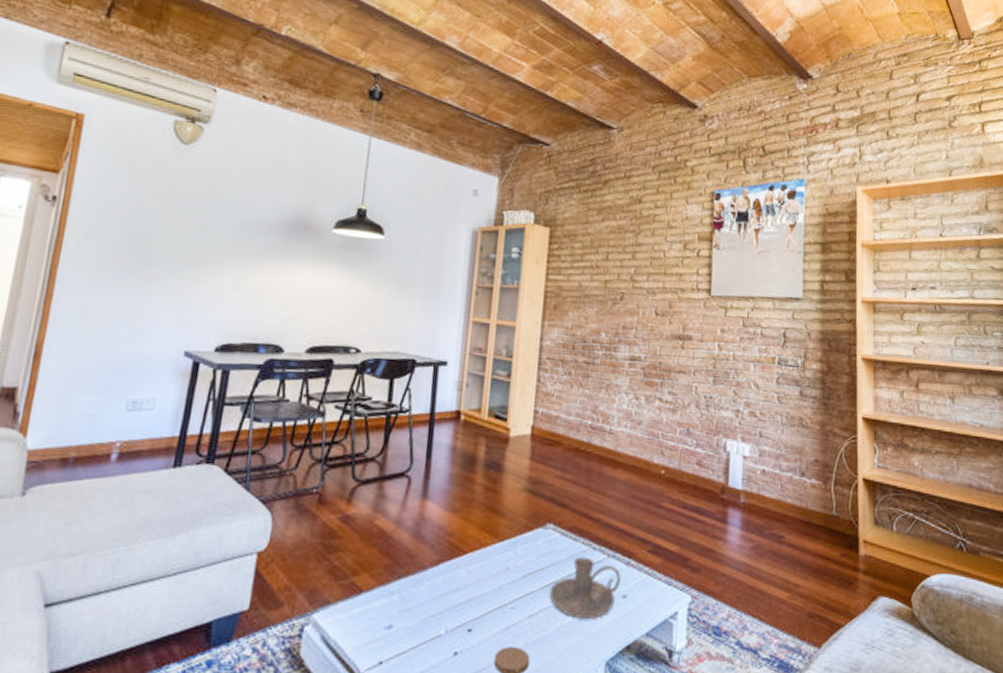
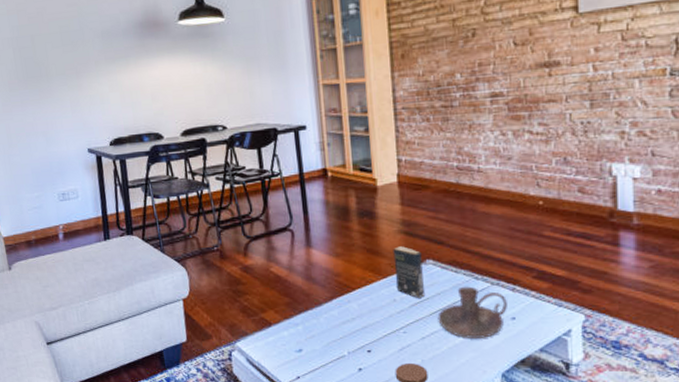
book: none [512,506,543,568] -> present [393,246,424,298]

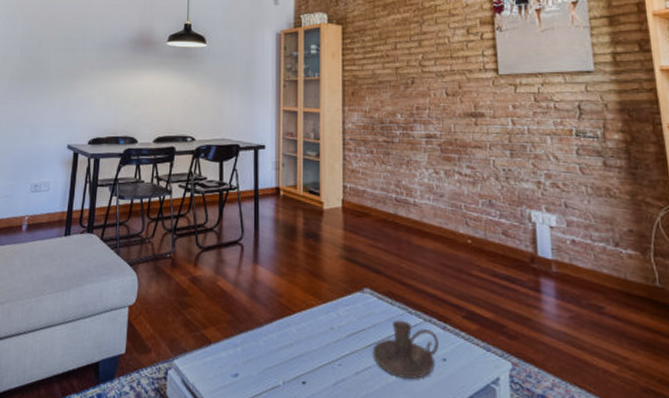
book: present [393,246,424,298] -> none [334,271,361,328]

